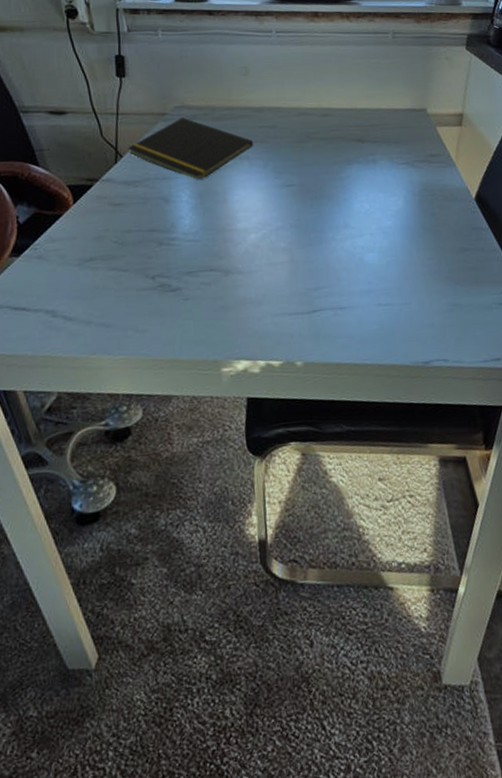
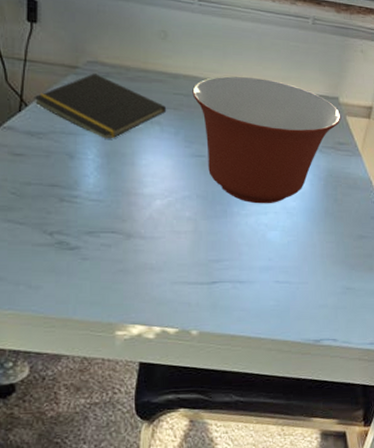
mixing bowl: none [277,100,431,227] -> present [192,76,341,204]

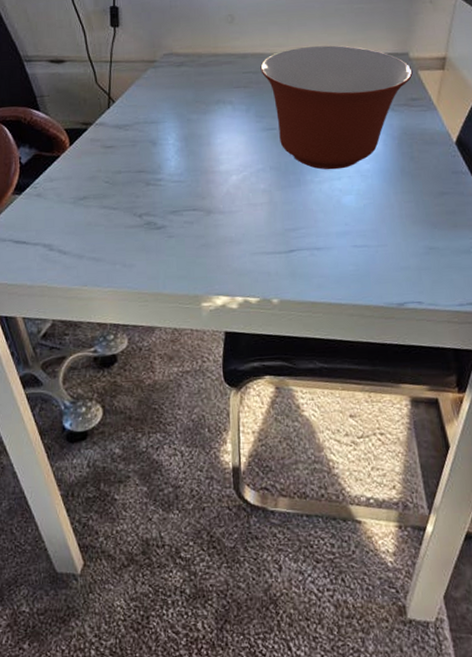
notepad: present [34,73,167,139] -> none [119,64,238,124]

